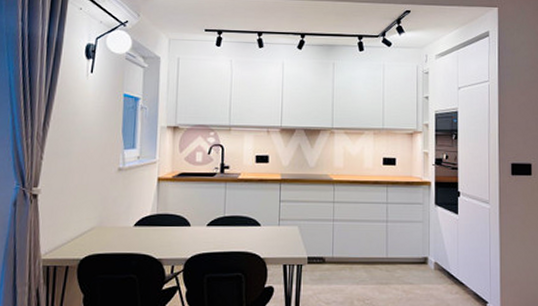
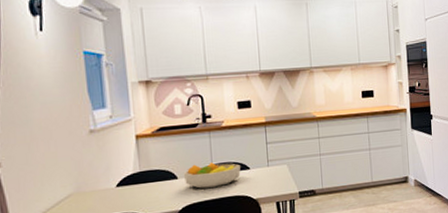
fruit bowl: none [196,214,251,239] -> present [183,162,241,189]

